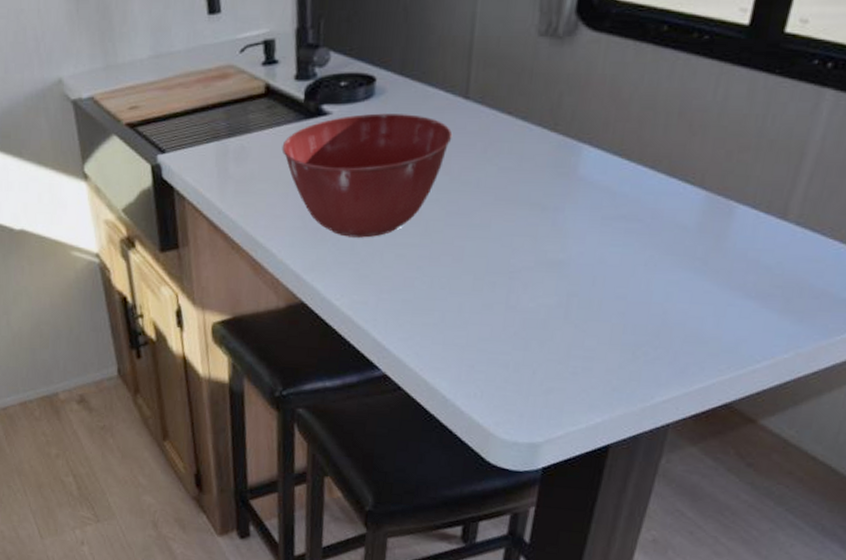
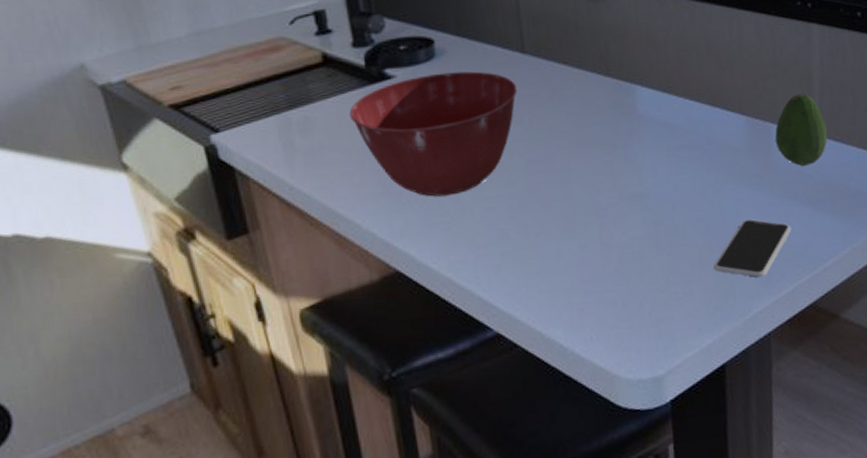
smartphone: none [623,305,727,366] -> present [714,219,792,277]
fruit: none [734,172,807,256] -> present [775,93,828,167]

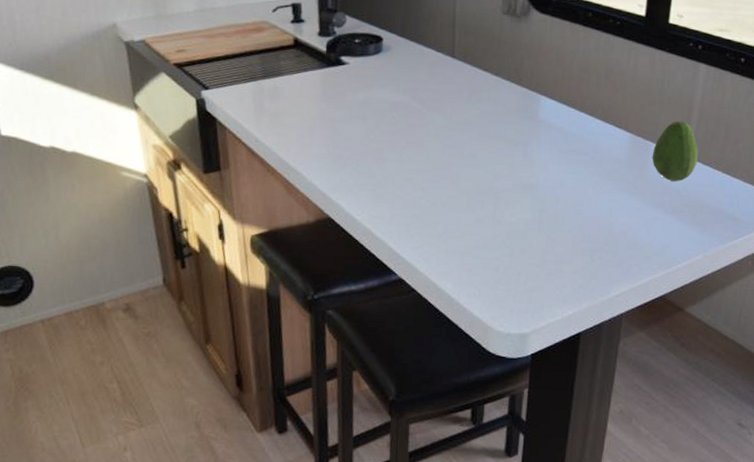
mixing bowl: present [349,71,518,197] -> none [309,65,444,164]
smartphone: present [714,219,792,277] -> none [584,219,654,267]

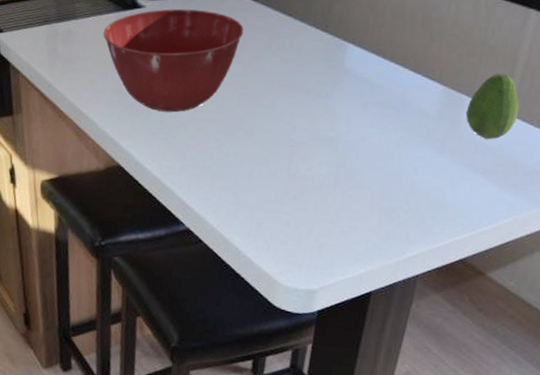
mixing bowl: none [309,65,444,164] -> present [103,8,244,113]

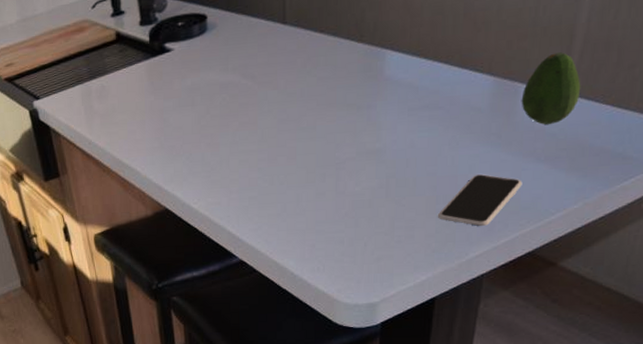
mixing bowl: present [103,8,244,113] -> none [135,42,276,151]
smartphone: none [381,177,461,228] -> present [438,174,523,226]

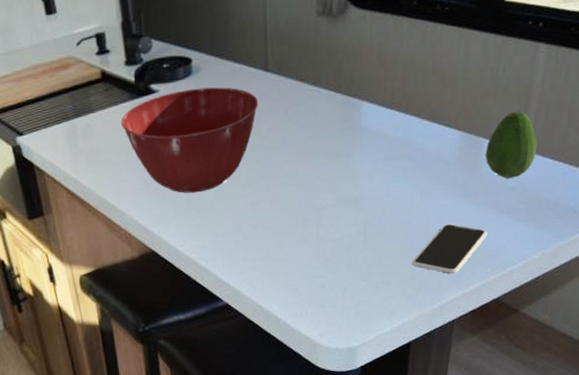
mixing bowl: none [135,42,276,151] -> present [121,87,259,193]

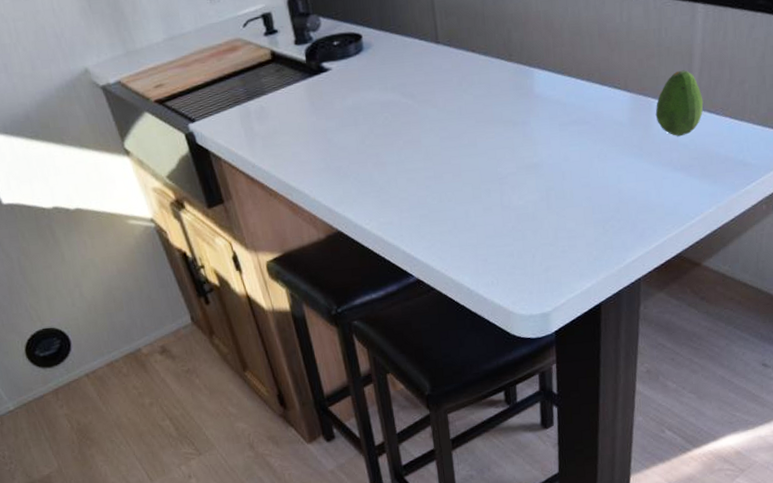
mixing bowl: present [121,87,259,193] -> none [295,61,433,171]
smartphone: present [412,224,488,273] -> none [596,184,665,233]

